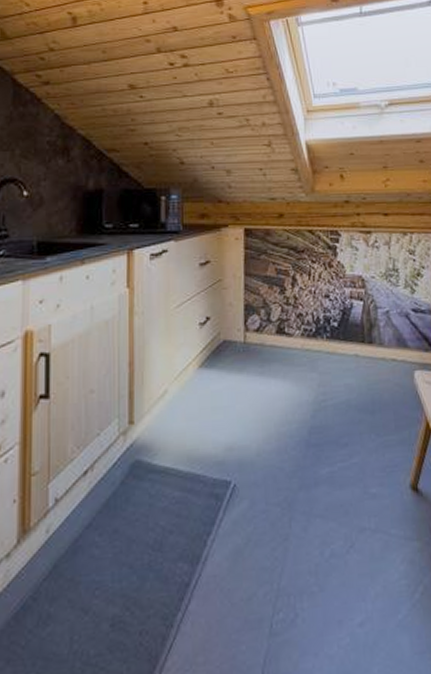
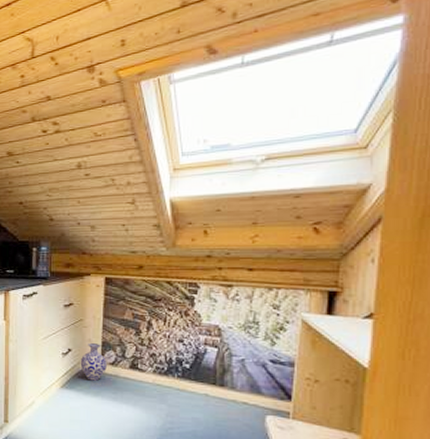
vase: none [220,307,251,354] -> present [80,343,107,381]

